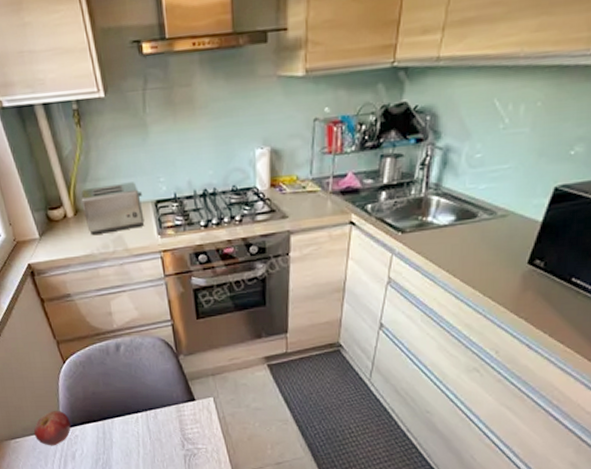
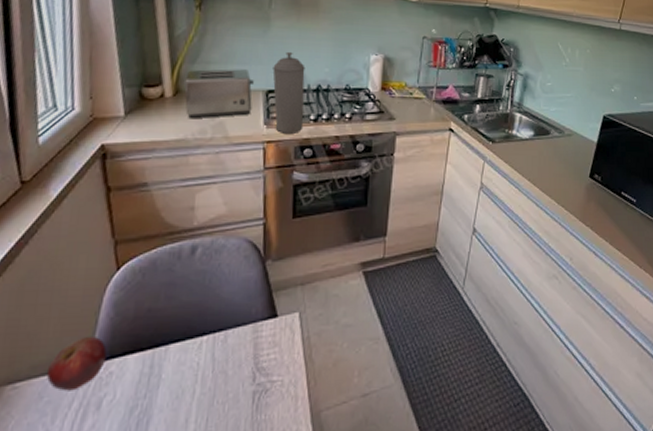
canister: none [157,157,195,243] -> present [272,51,305,135]

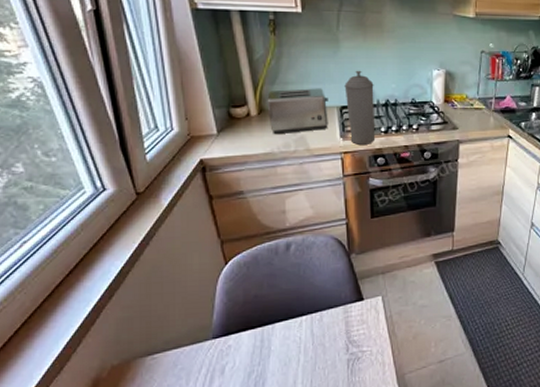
fruit: present [46,335,107,391] -> none [177,317,224,361]

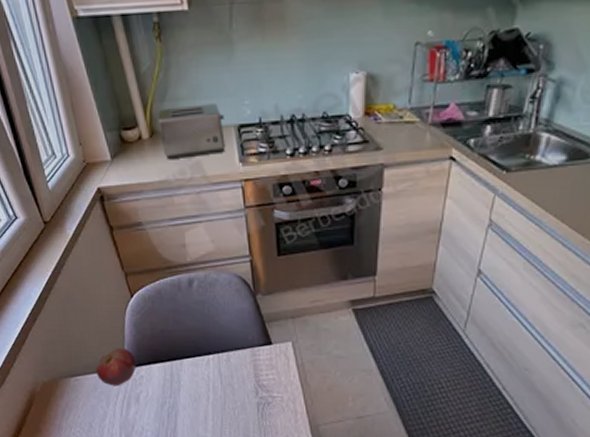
fruit: none [177,317,224,361] -> present [95,347,136,386]
canister: present [344,70,376,146] -> none [241,78,280,172]

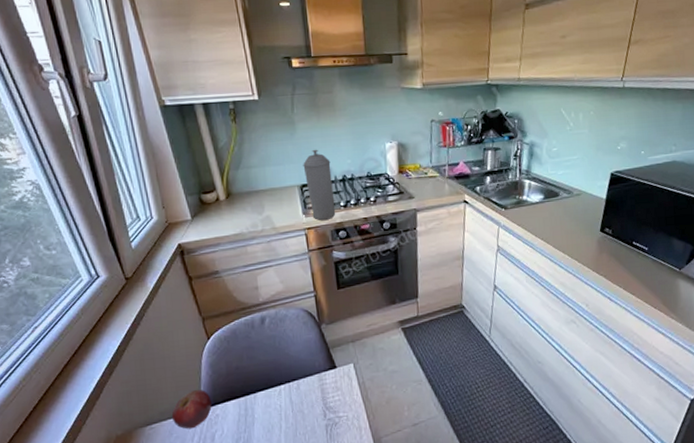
toaster: present [158,103,226,160] -> none [233,169,291,216]
canister: none [241,78,280,172] -> present [303,149,336,221]

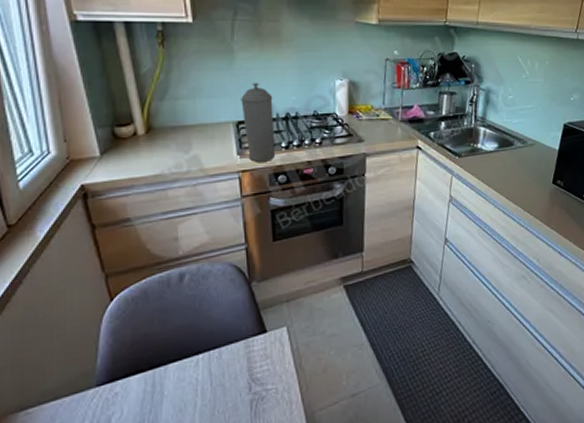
fruit: present [171,389,212,429] -> none [55,362,110,413]

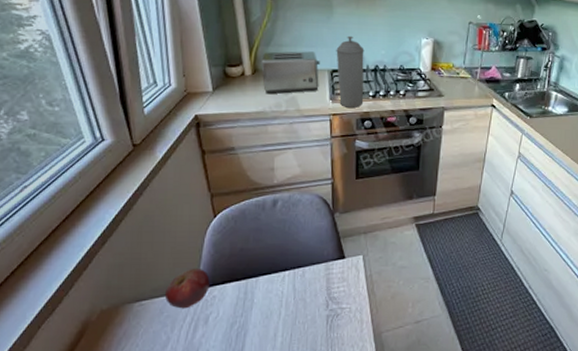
fruit: none [55,362,110,413] -> present [164,268,210,309]
toaster: none [156,103,224,155] -> present [261,51,320,95]

